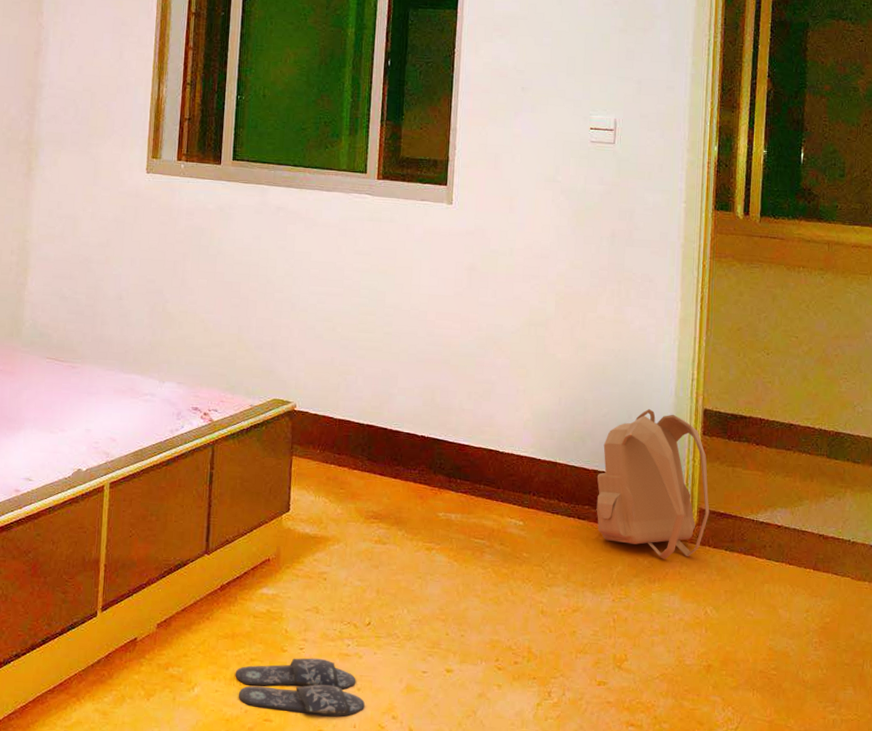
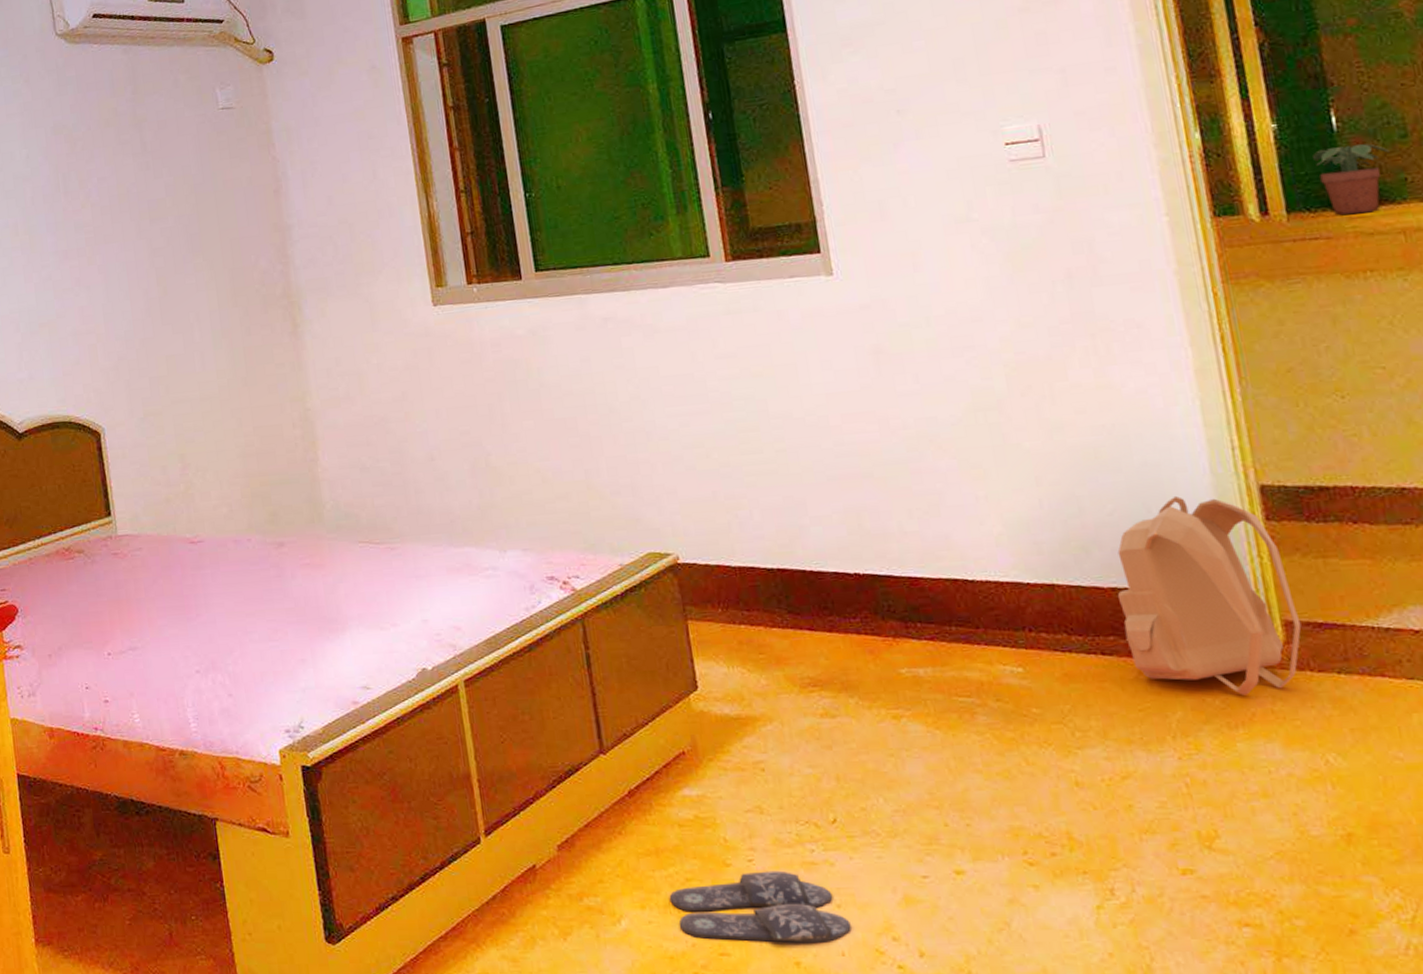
potted plant: none [784,175,831,226] -> present [1313,143,1390,216]

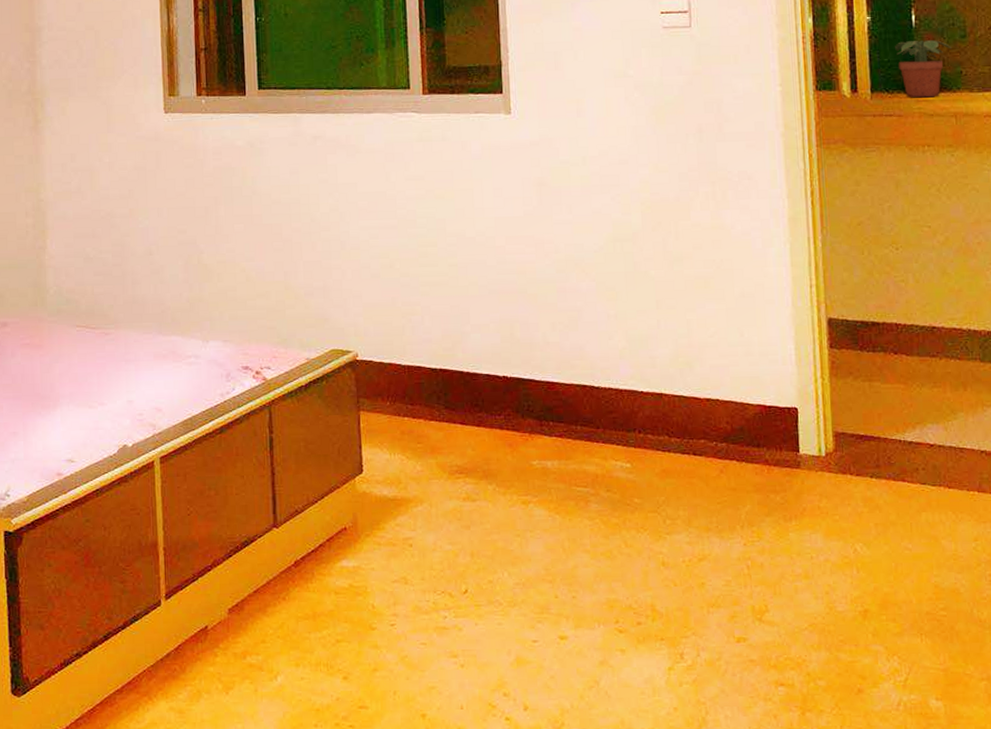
slippers: present [669,870,851,944] -> none [321,634,471,699]
backpack: present [1117,495,1302,696] -> none [710,323,848,493]

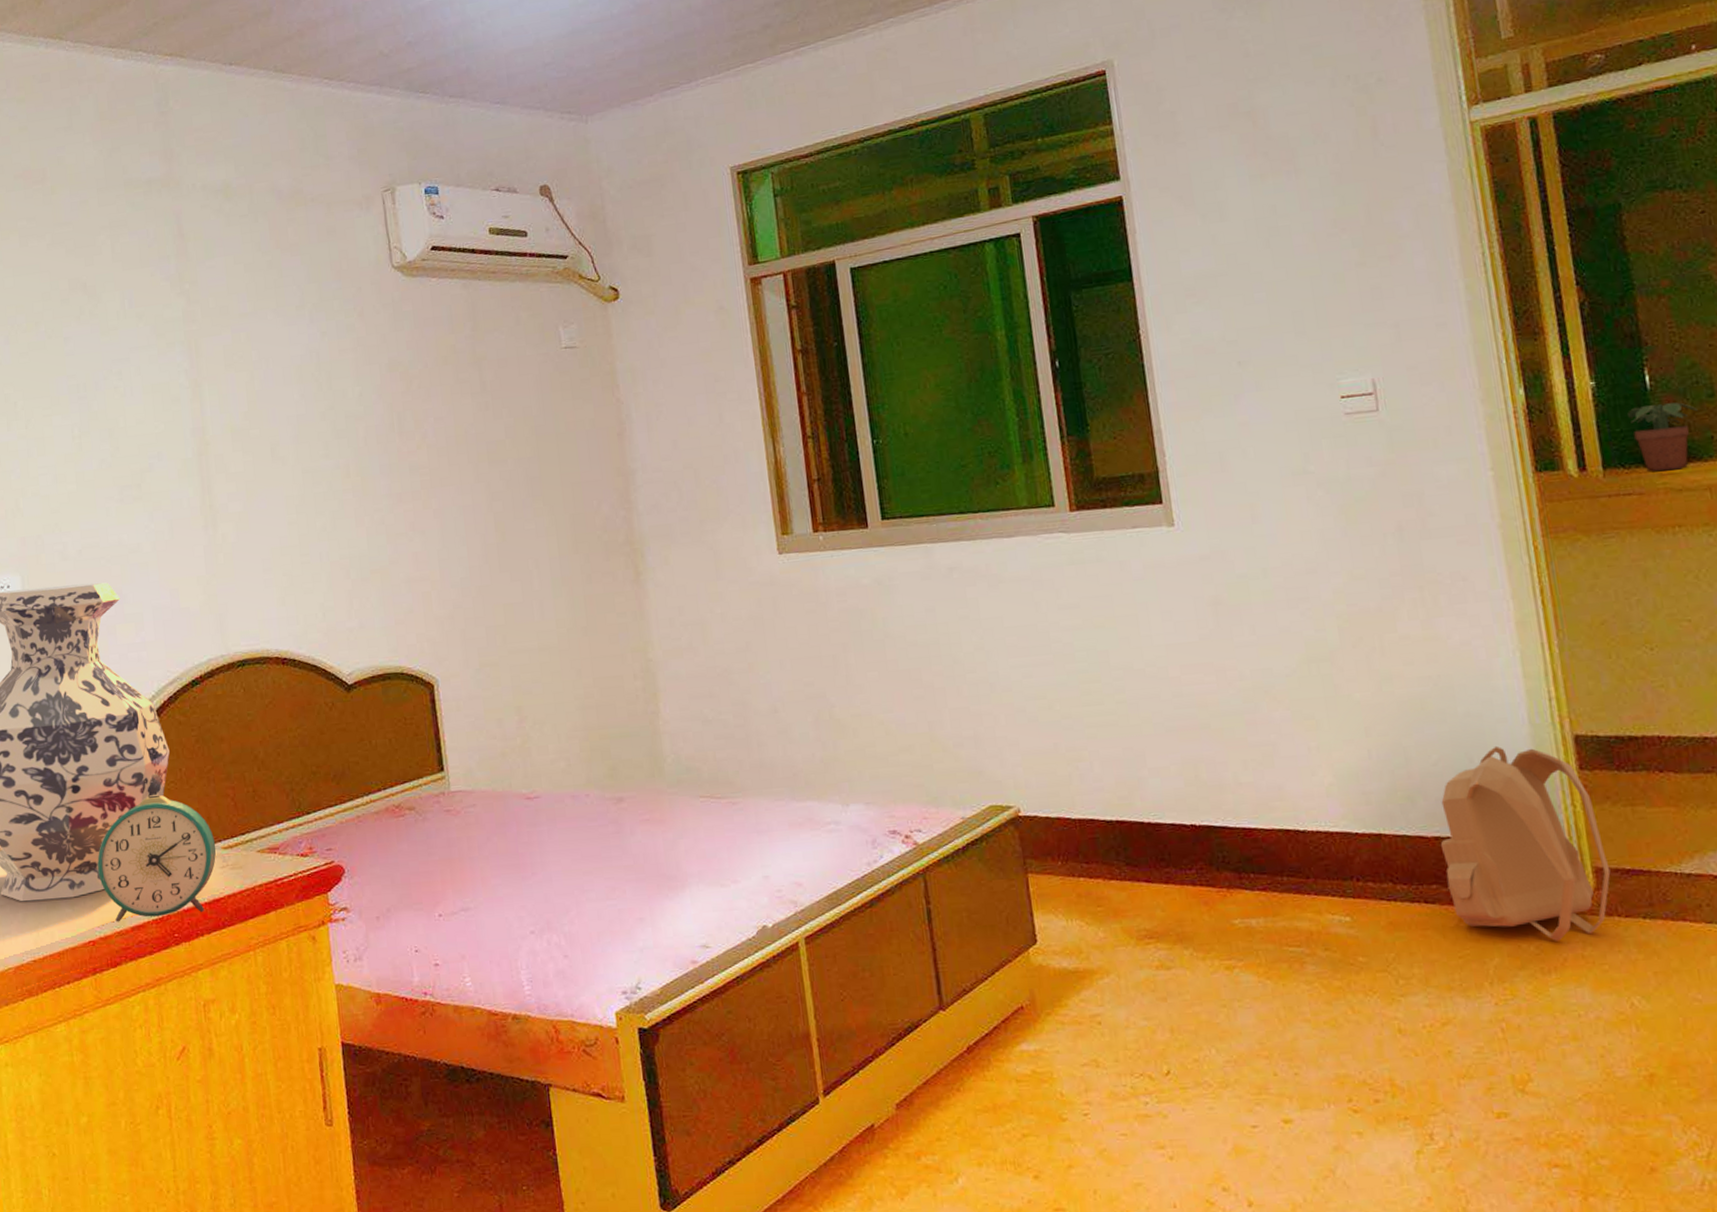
backpack: none [710,323,848,493] -> present [1440,745,1611,941]

